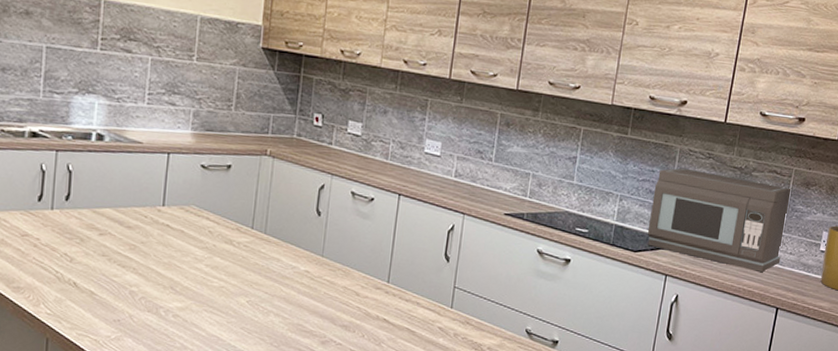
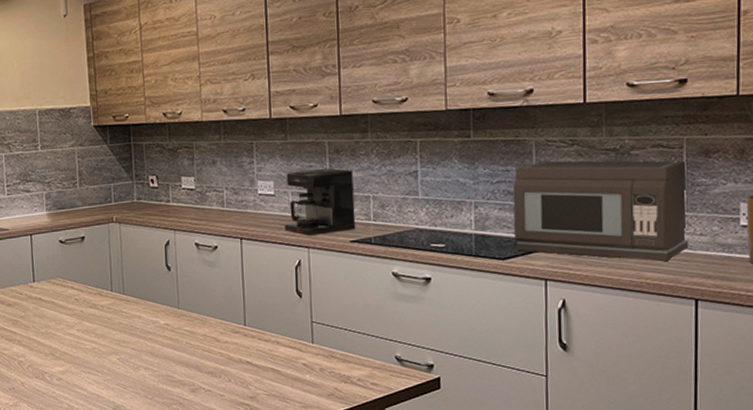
coffee maker: none [444,136,519,204] -> present [284,168,356,236]

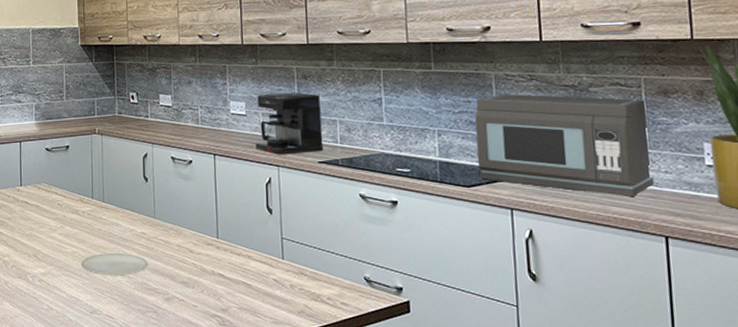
plate: none [101,346,173,371] -> present [81,252,149,276]

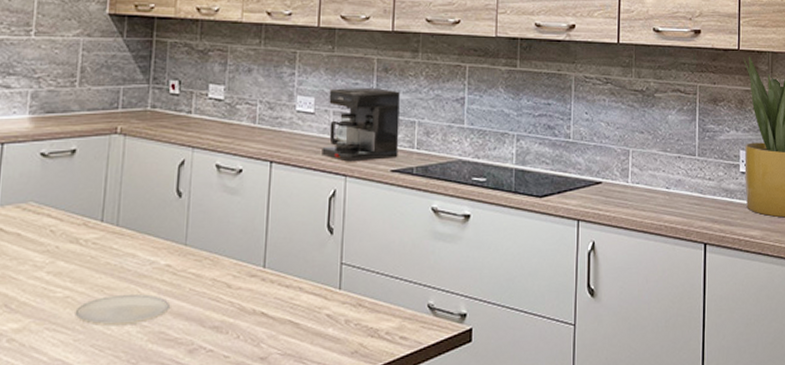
microwave: present [474,94,655,197] -> none [551,97,700,205]

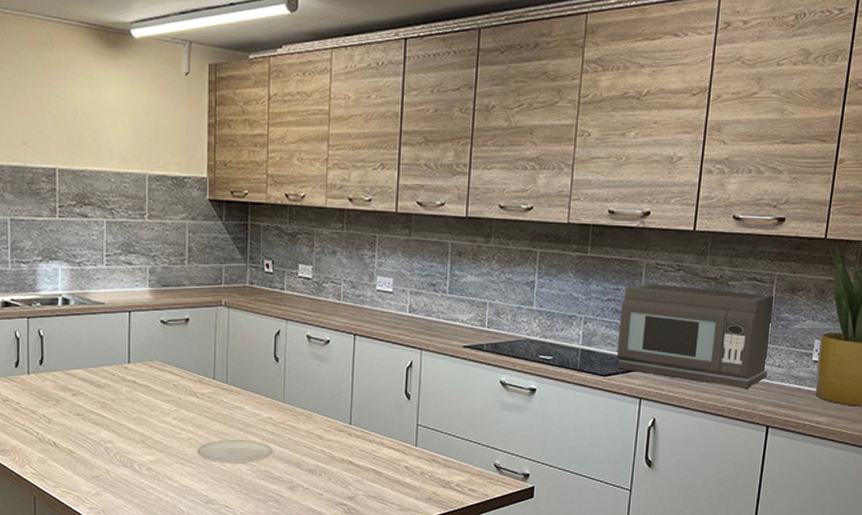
coffee maker: present [321,87,400,162] -> none [400,269,472,337]
microwave: none [551,97,700,205] -> present [616,283,776,389]

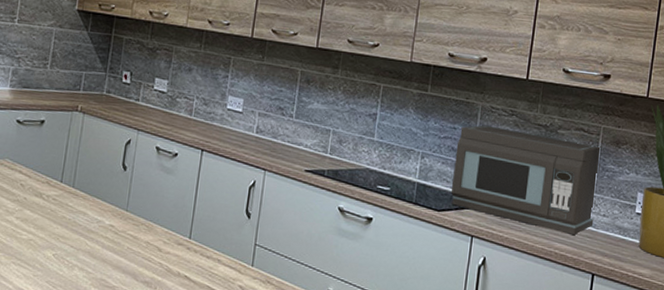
plate: present [197,439,274,464] -> none [35,243,112,270]

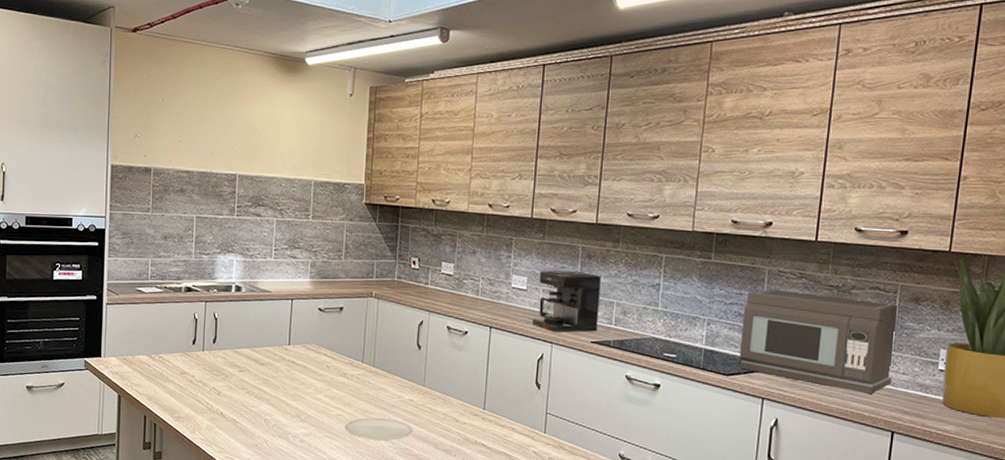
plate: none [35,243,112,270] -> present [345,417,413,441]
coffee maker: none [246,93,319,160] -> present [532,270,601,333]

